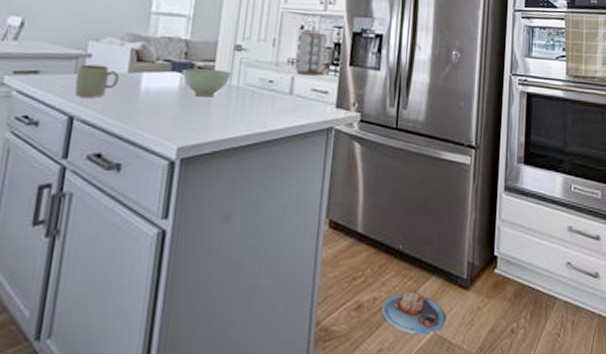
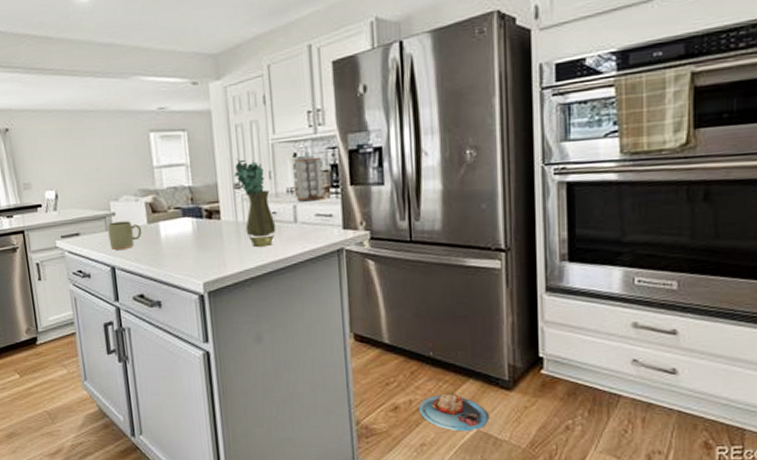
bowl: present [182,68,232,98] -> none [192,209,237,237]
vase: none [237,20,271,115] -> present [234,158,277,247]

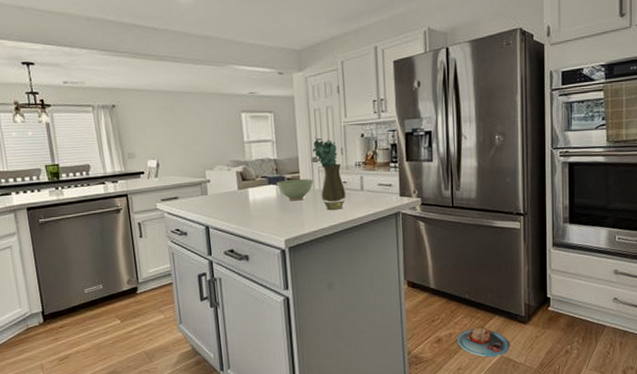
mug: present [107,221,142,250] -> none [203,187,233,212]
bowl: none [192,209,237,237] -> present [276,179,314,201]
spice rack: present [293,151,325,202] -> none [361,133,386,174]

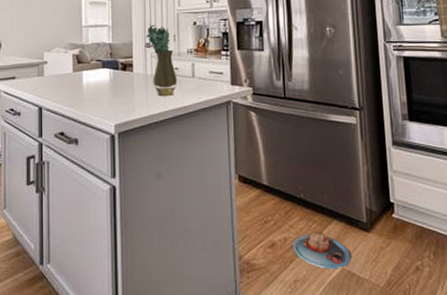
bowl: present [276,179,314,201] -> none [110,64,146,85]

